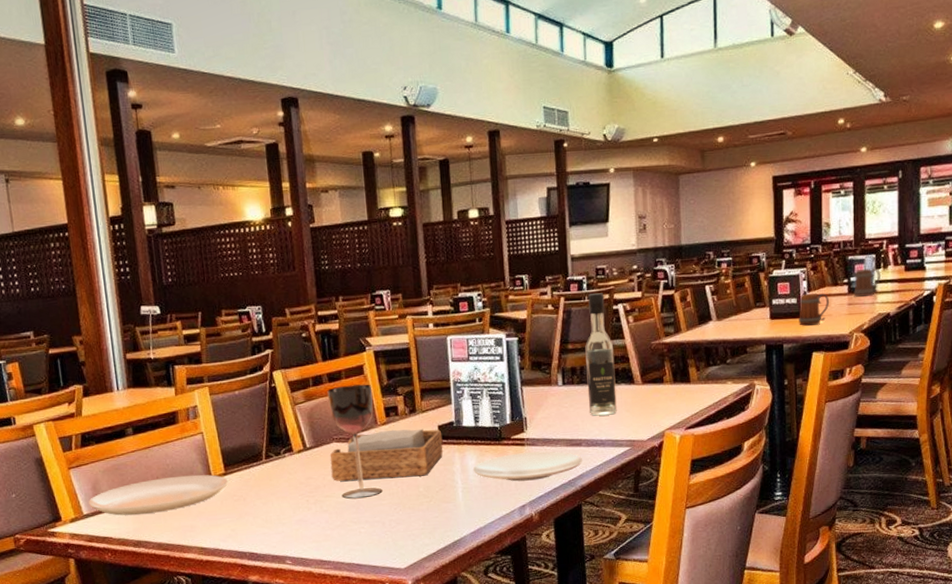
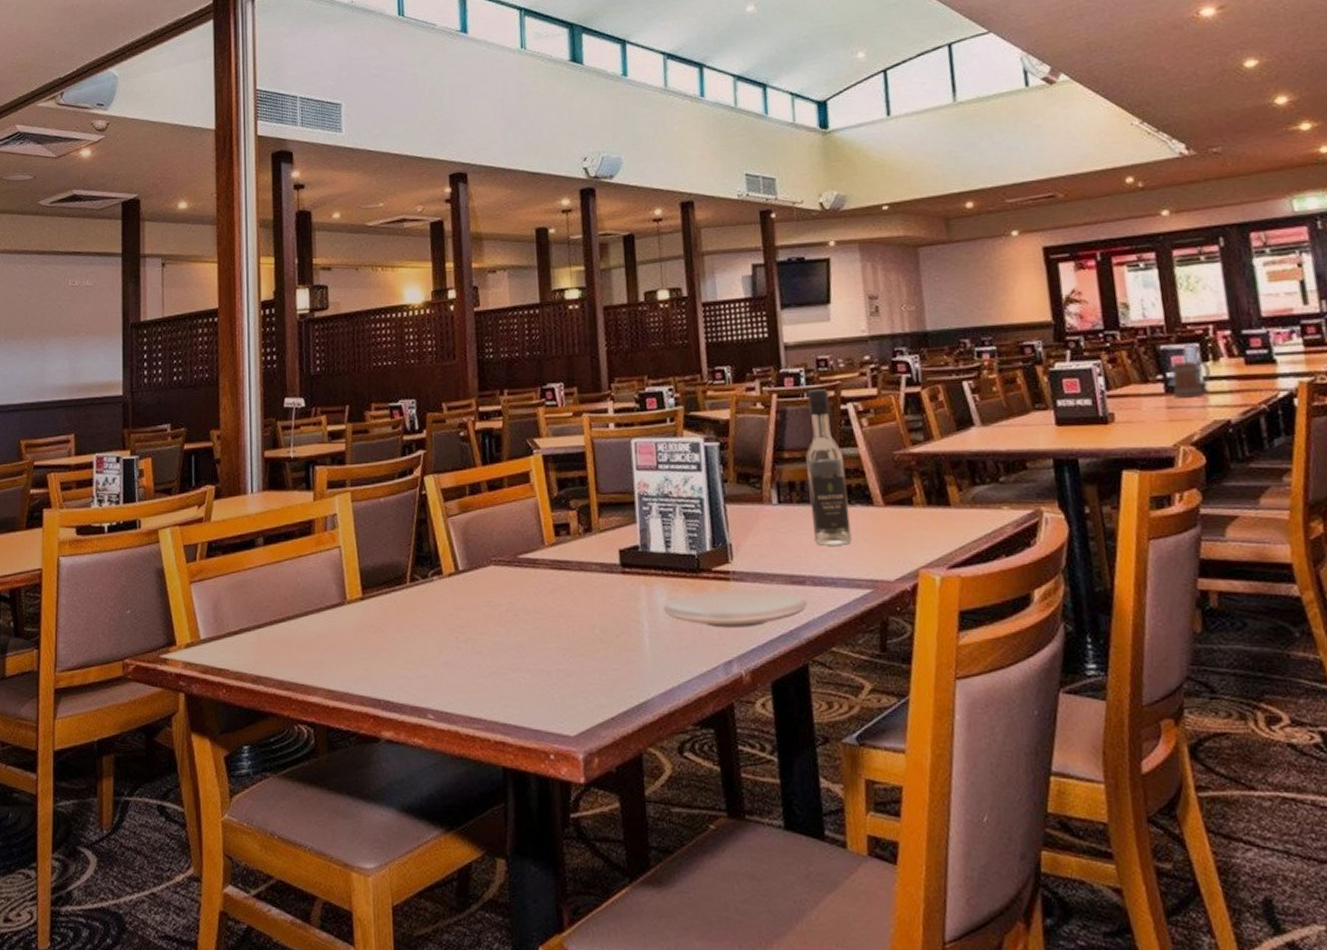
plate: present [88,474,228,516] -> none [206,597,364,643]
wineglass: present [327,384,383,499] -> none [486,494,549,638]
napkin holder: present [329,428,444,482] -> none [486,552,626,615]
beer mug: present [799,293,829,326] -> none [1095,393,1139,435]

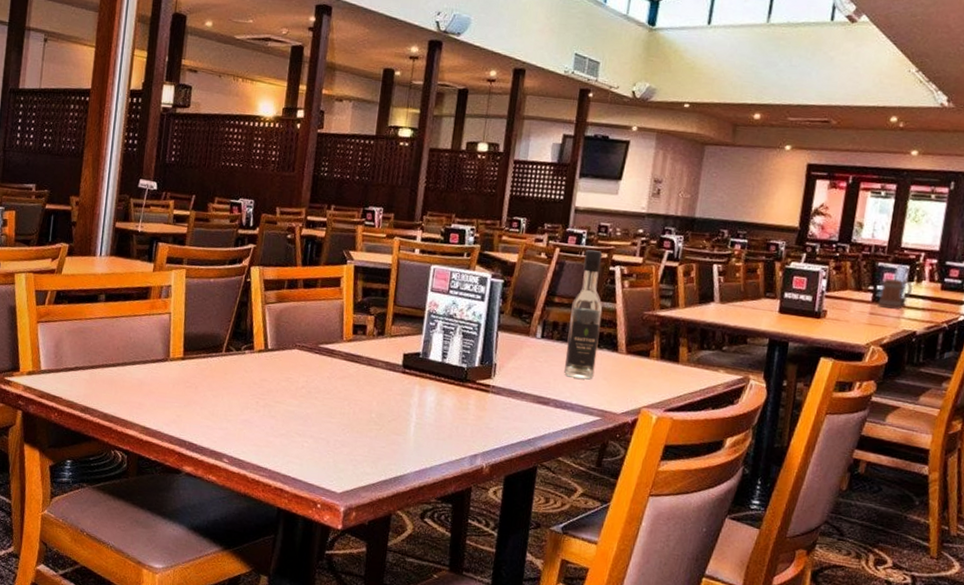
plate: present [663,589,807,628] -> none [430,398,547,431]

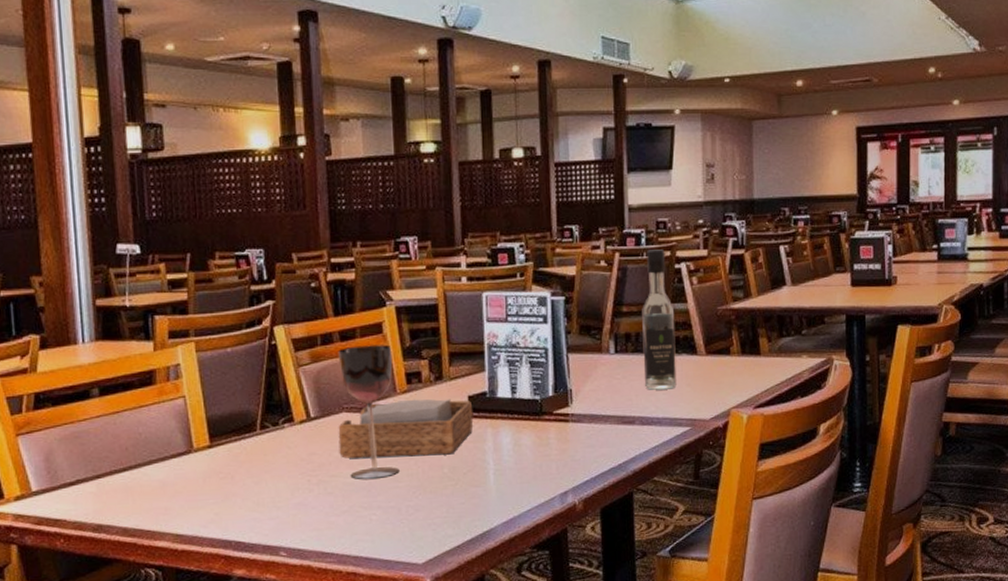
napkin holder: none [286,347,406,402] -> present [338,399,474,459]
wineglass: none [292,294,345,412] -> present [338,345,400,479]
beer mug: present [878,278,913,309] -> none [943,233,973,265]

